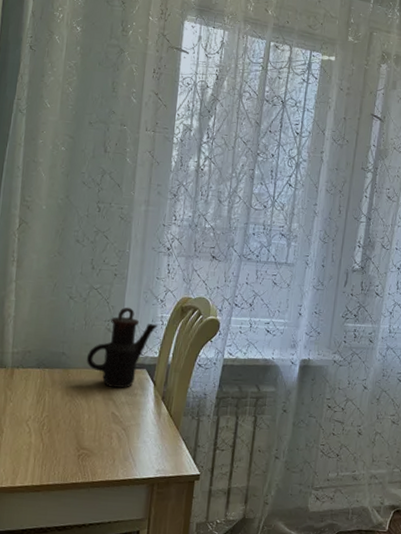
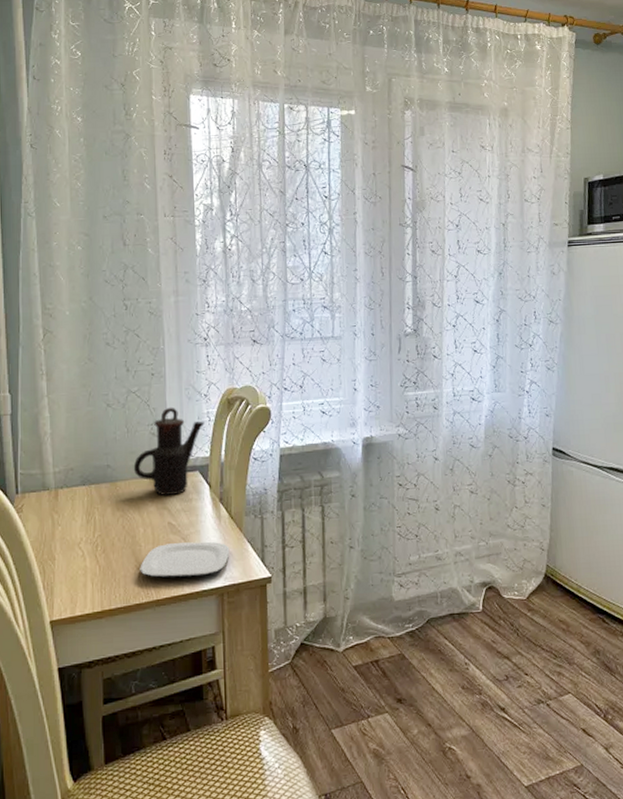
plate: none [80,432,165,466] -> present [140,541,230,578]

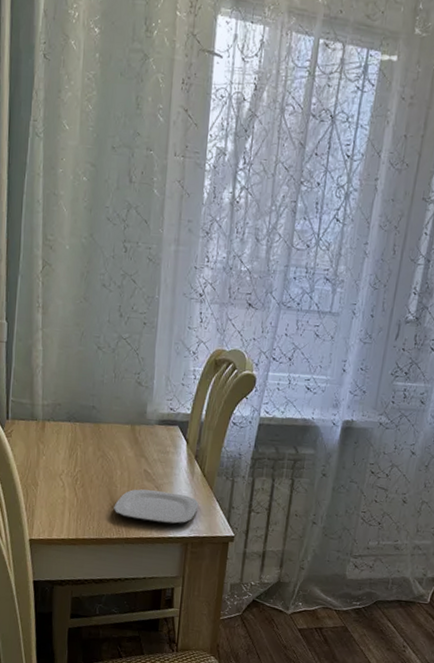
teapot: present [133,407,205,496] -> none [117,359,190,446]

